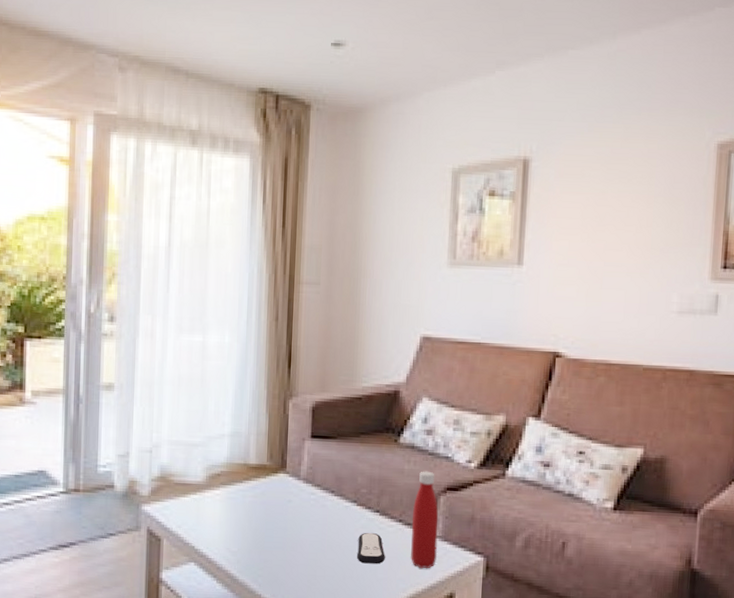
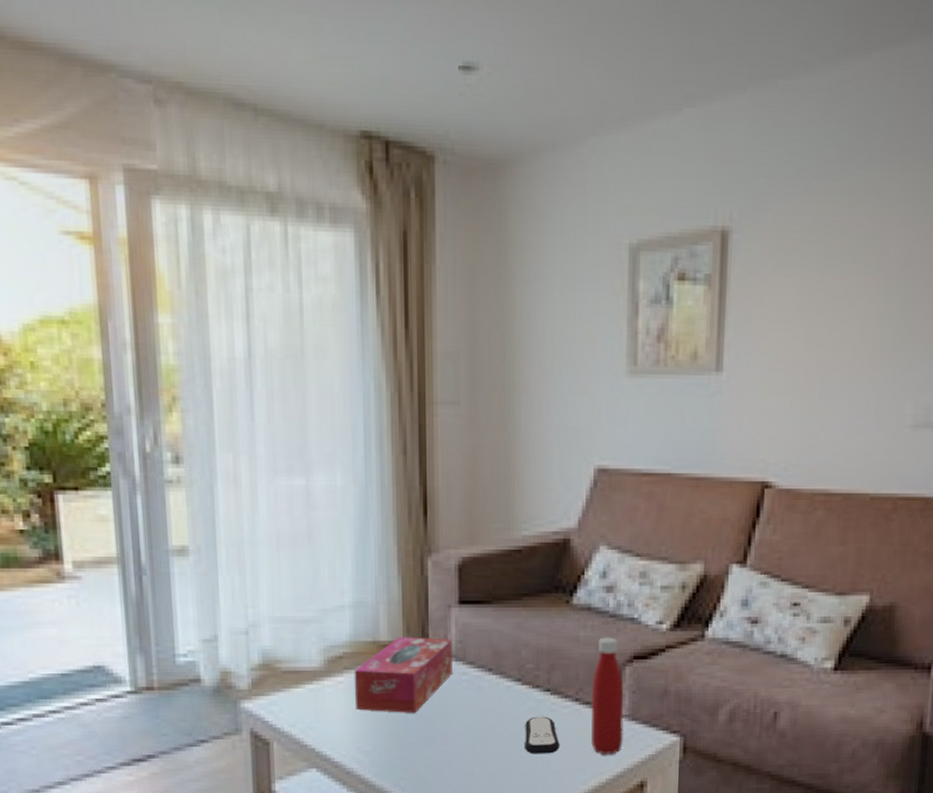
tissue box: none [227,461,305,523] -> present [353,636,453,713]

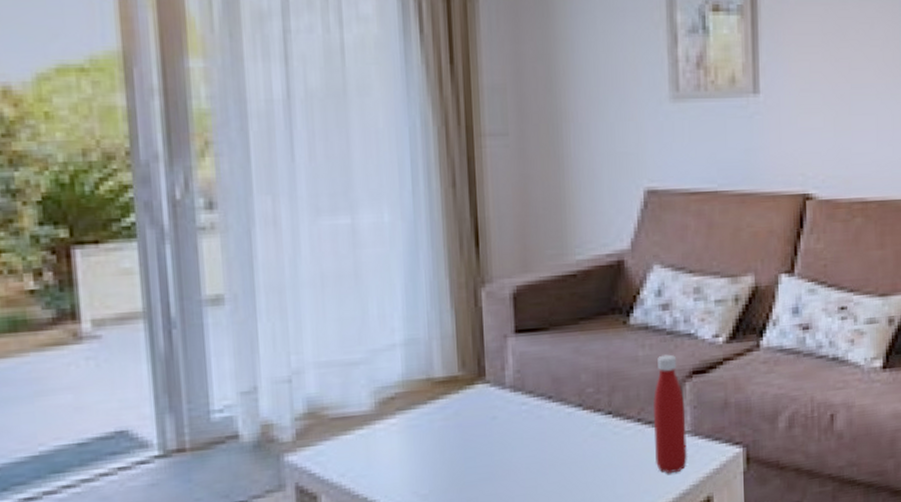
tissue box: present [353,636,453,713] -> none [407,369,511,452]
remote control: present [525,716,560,754] -> none [588,440,624,481]

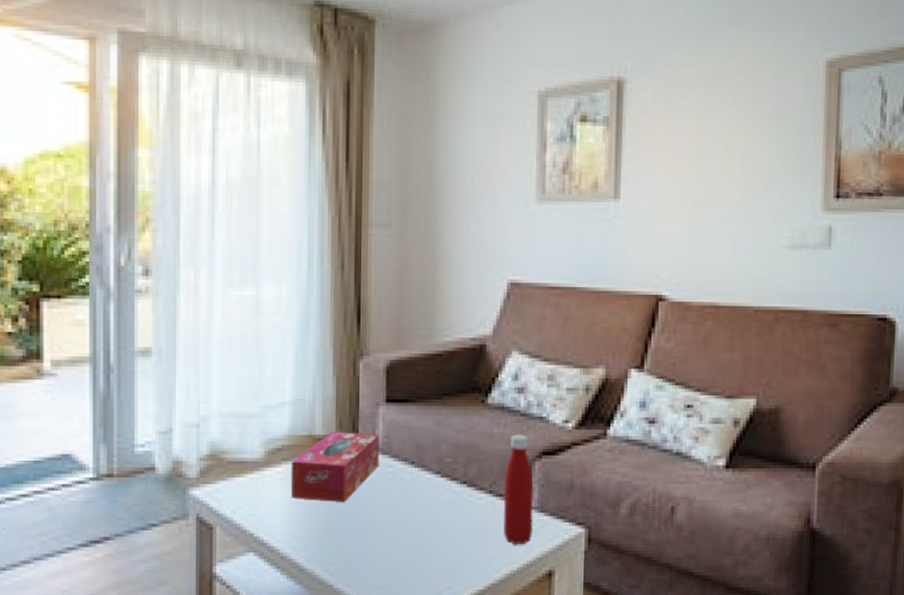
tissue box: none [407,369,511,452] -> present [290,431,379,502]

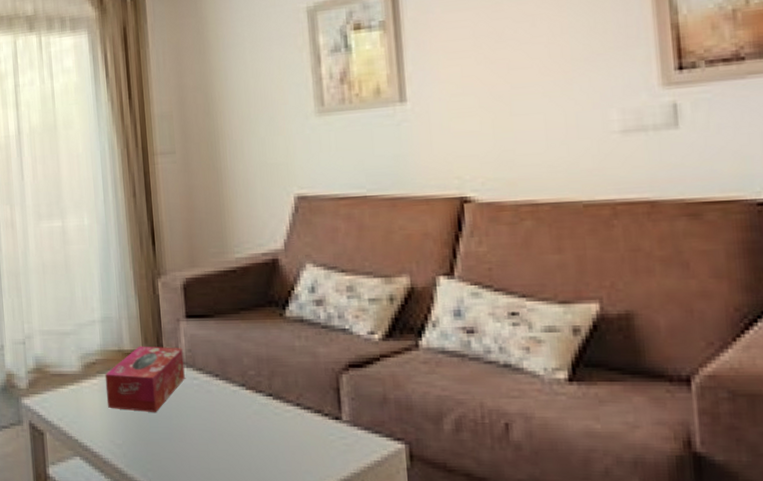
bottle: present [504,434,534,545] -> none [311,347,348,459]

